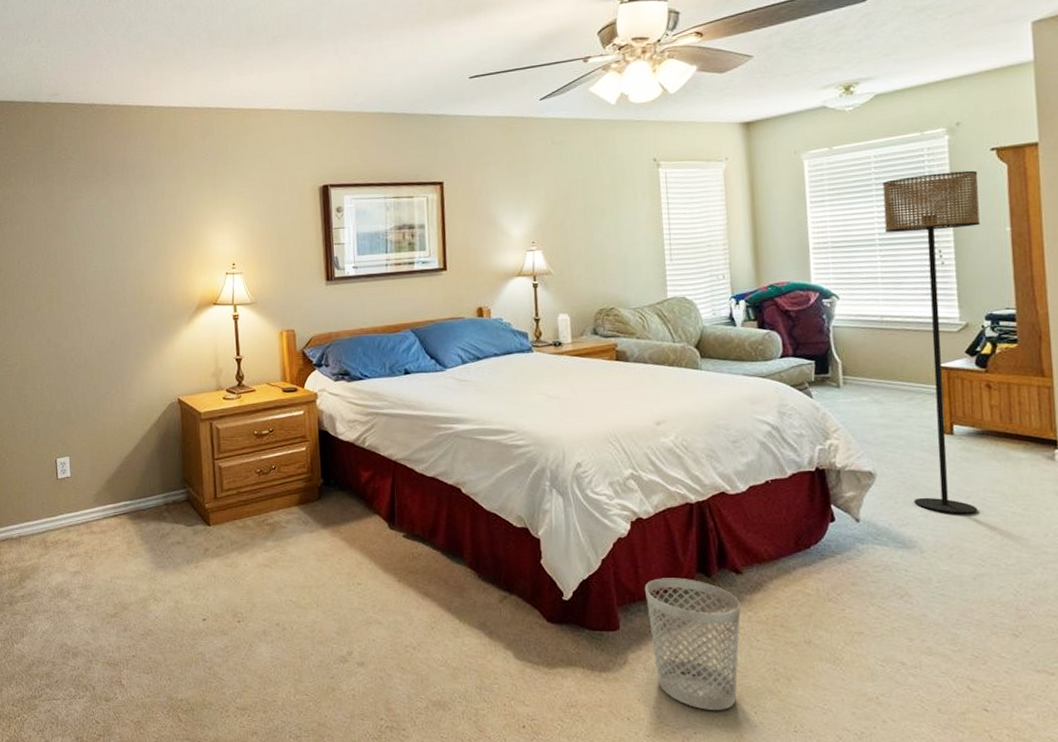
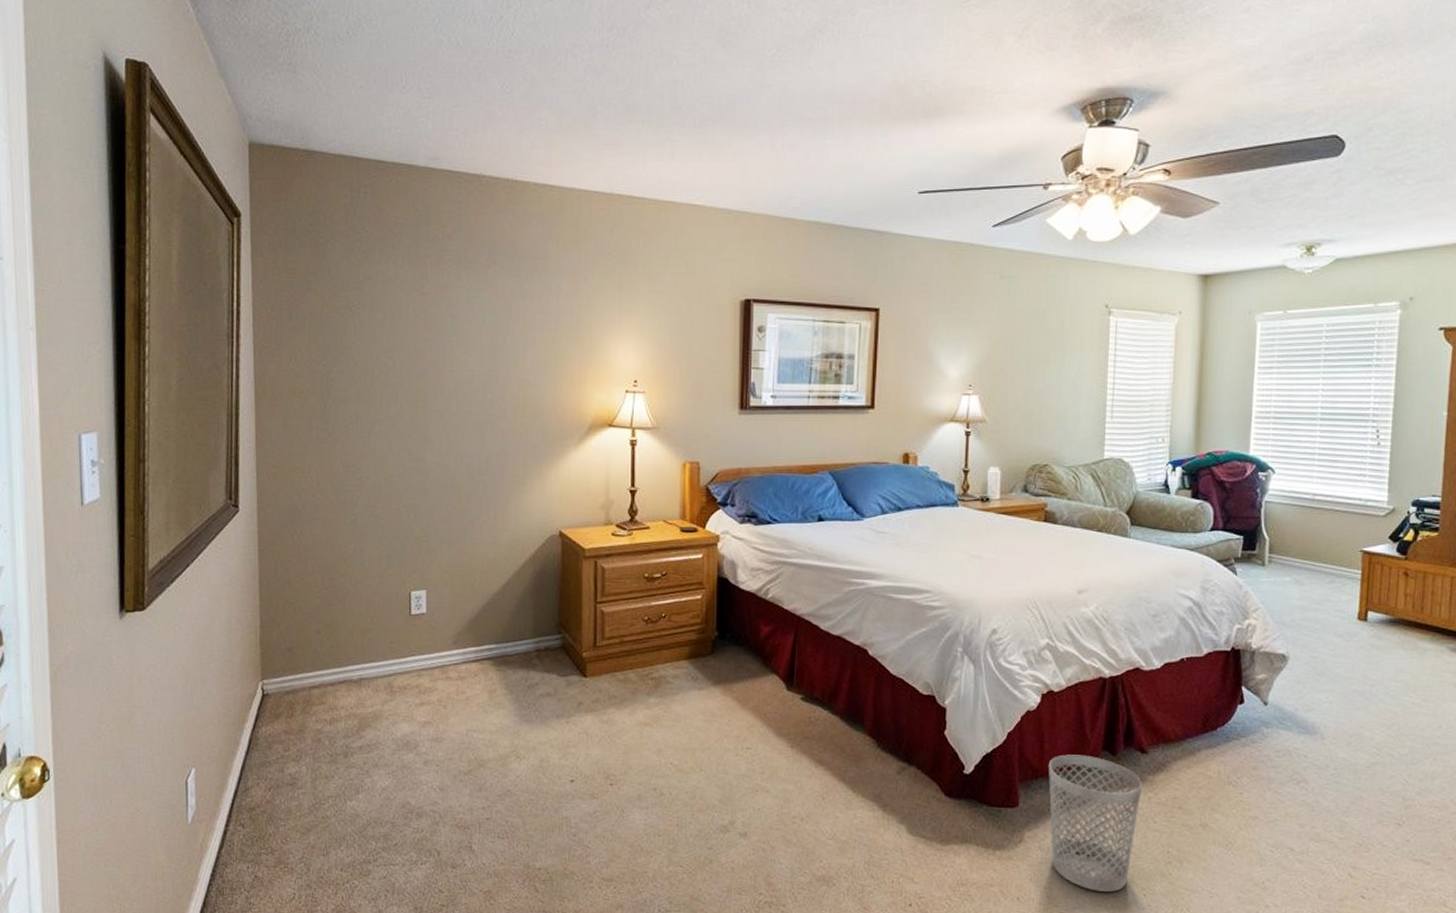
floor lamp: present [882,170,980,514] -> none [1322,348,1424,702]

